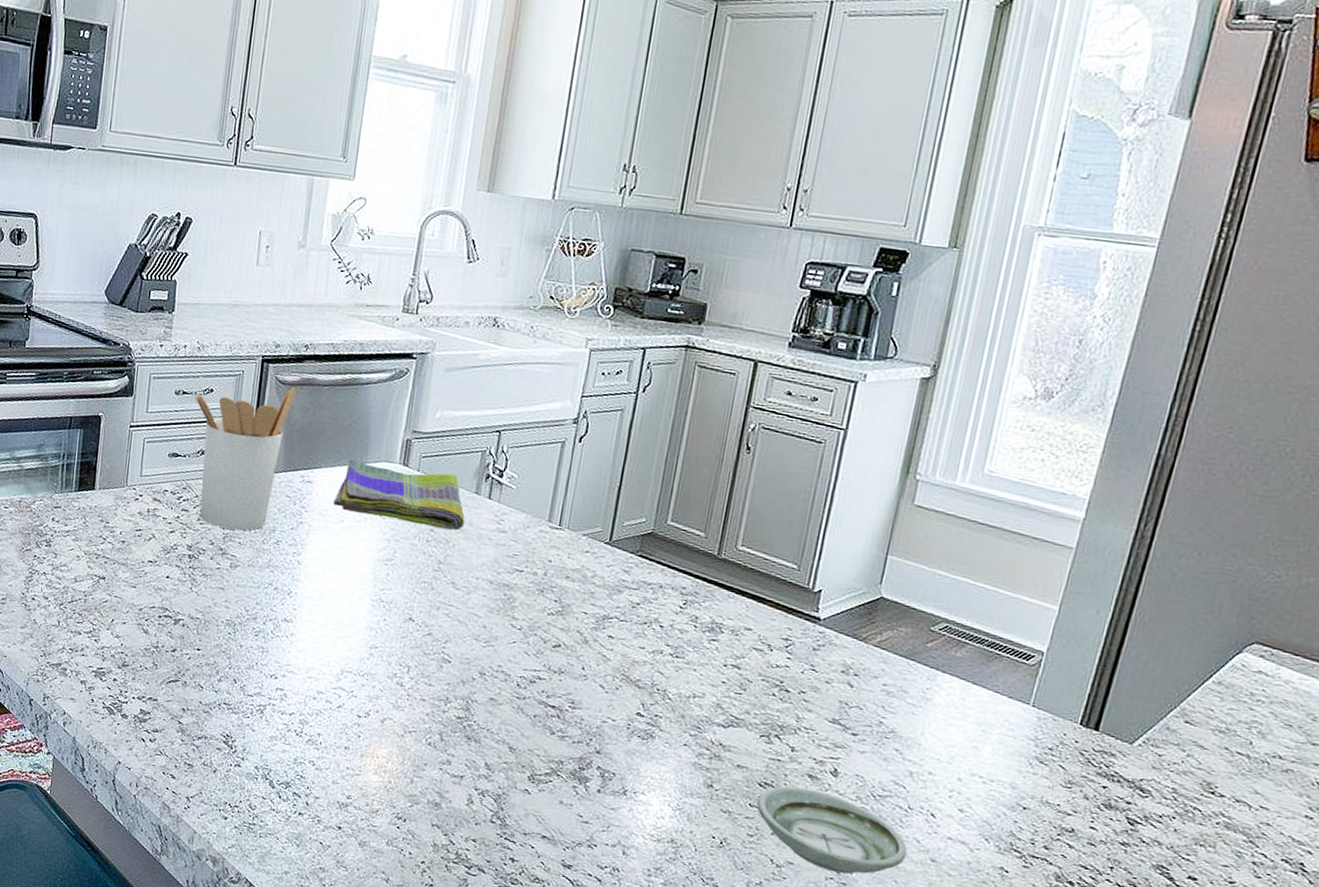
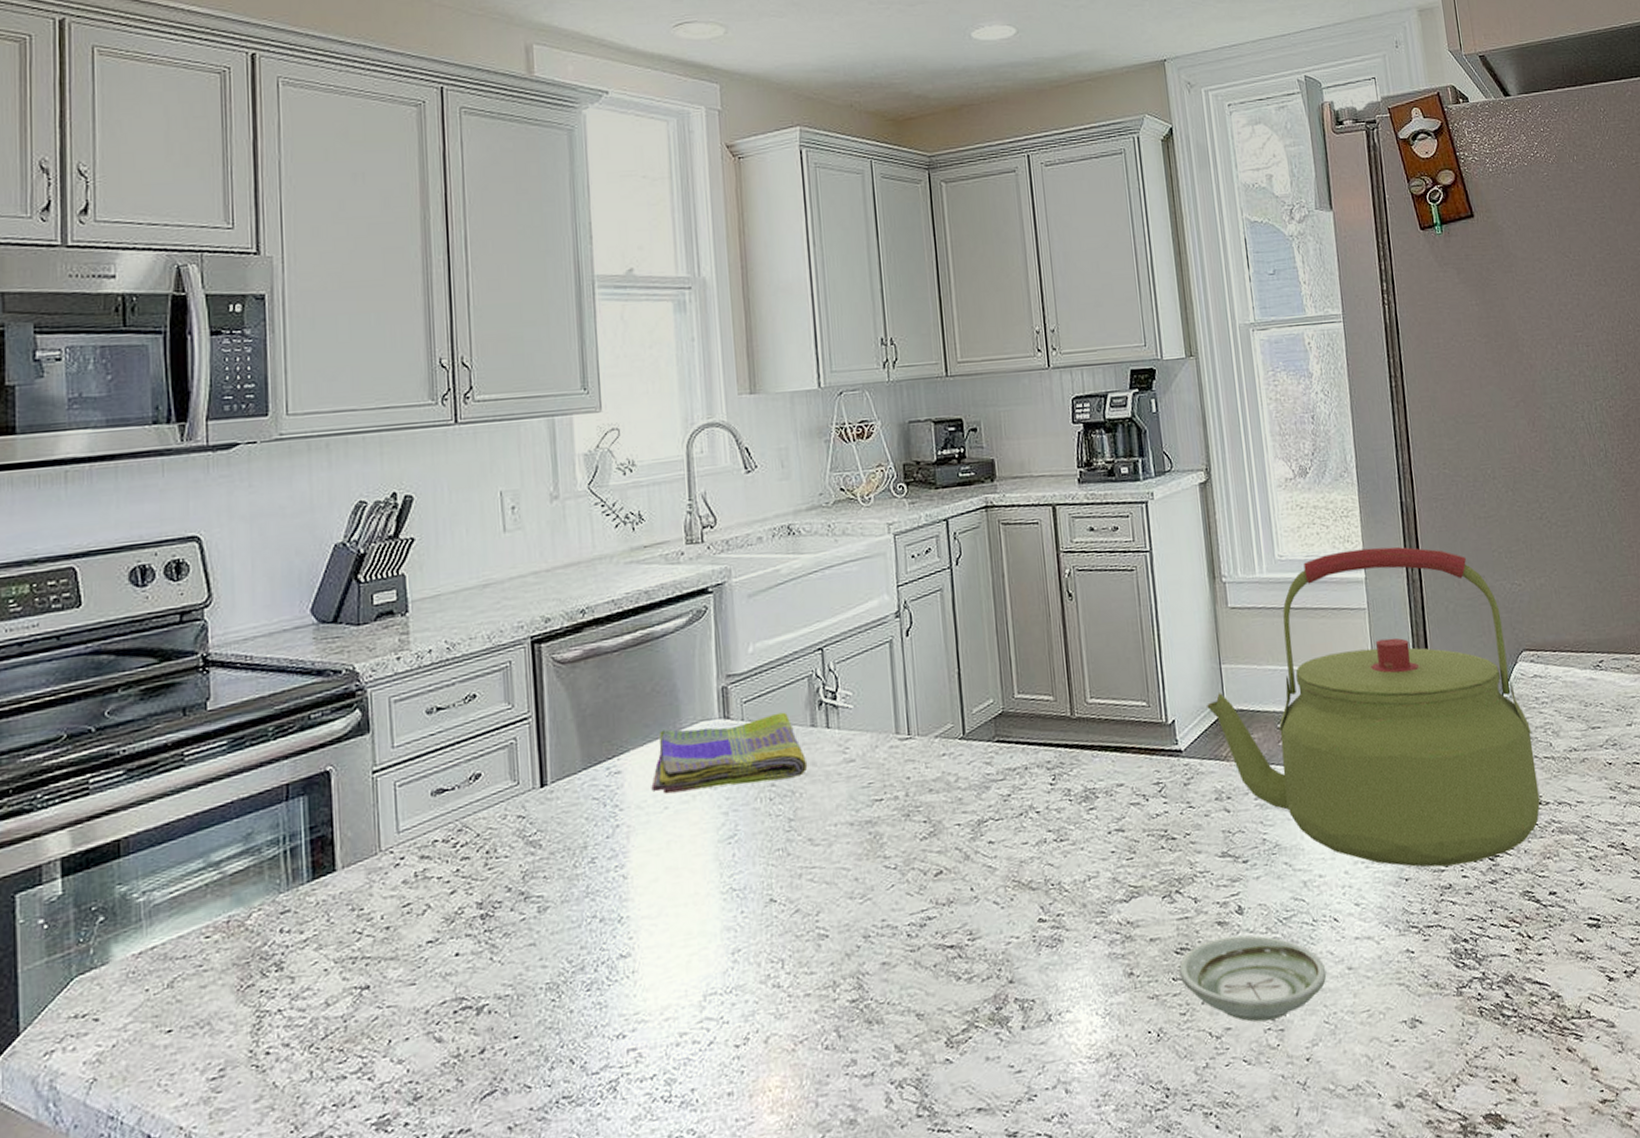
utensil holder: present [194,387,297,531] -> none [452,664,581,867]
kettle: none [859,483,1242,824] -> present [1207,546,1540,867]

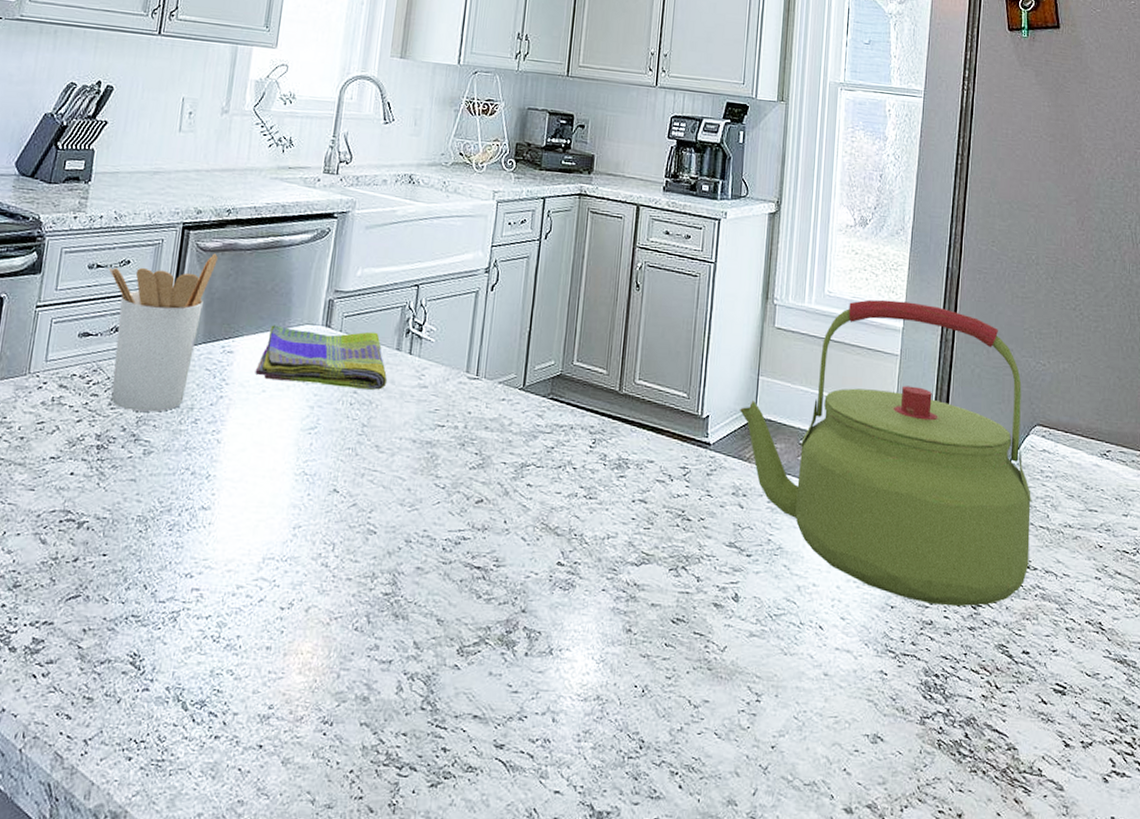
utensil holder: none [452,664,581,867] -> present [109,253,218,412]
saucer: present [1179,935,1327,1023] -> none [672,618,804,704]

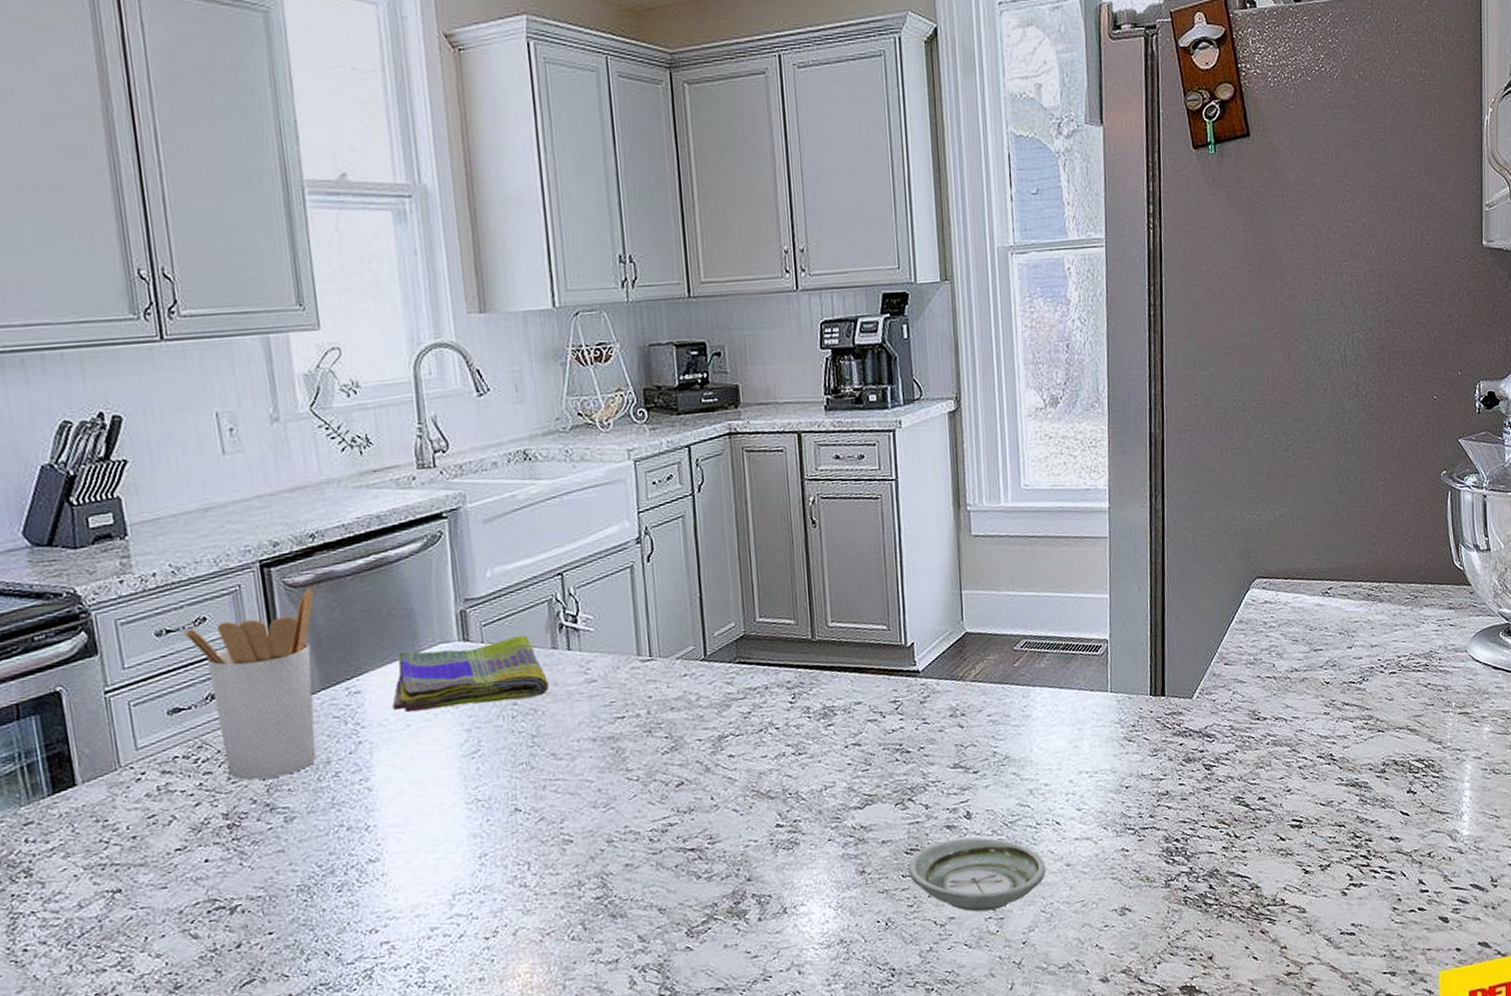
saucer: none [672,618,804,704] -> present [908,837,1046,912]
kettle: present [740,299,1032,607] -> none [946,477,1259,776]

